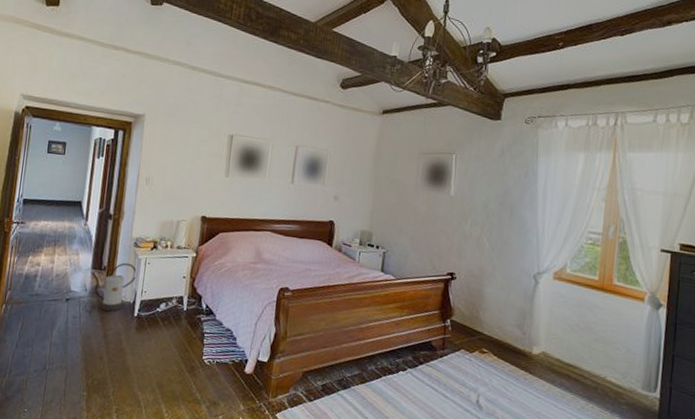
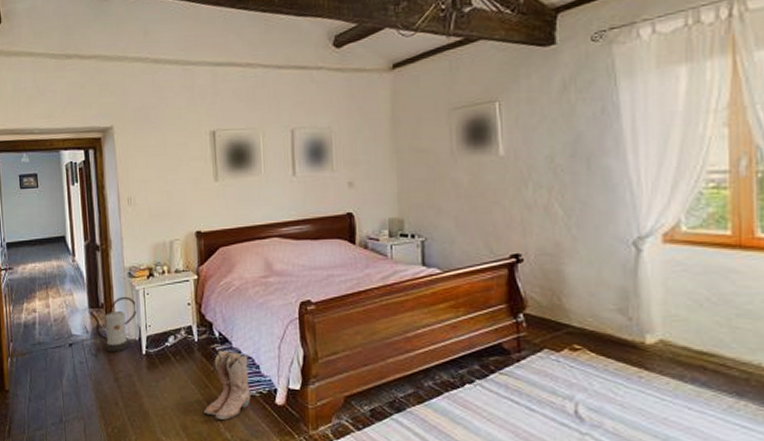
boots: none [181,320,228,382] -> present [204,350,251,420]

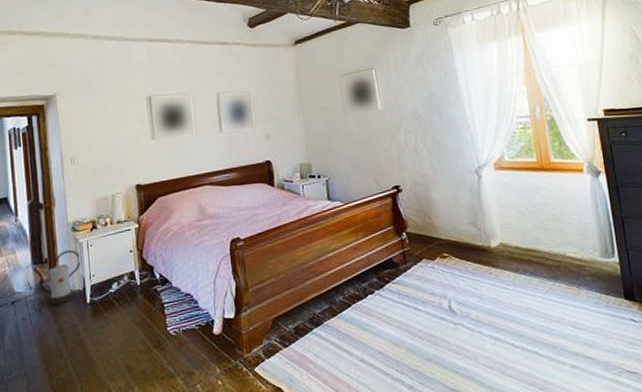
boots: present [204,350,251,420] -> none [148,290,191,356]

